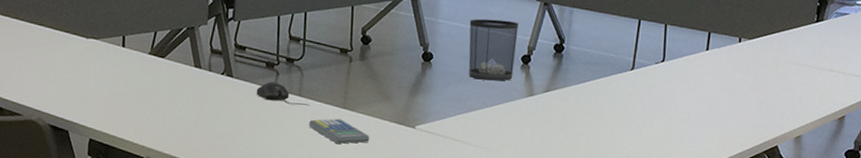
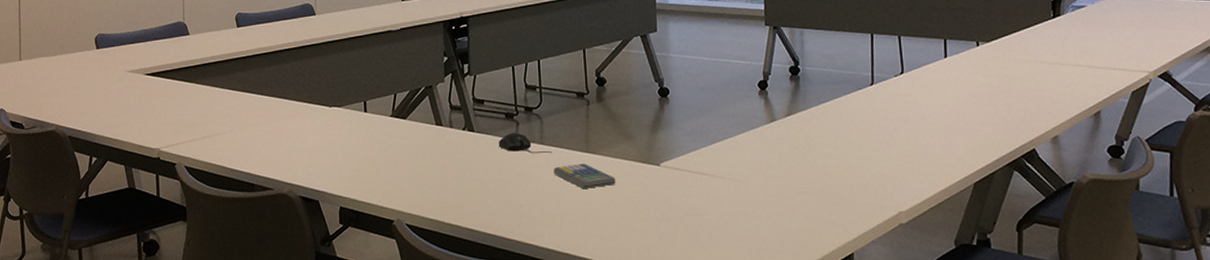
waste bin: present [468,18,519,81] -> none [701,48,752,110]

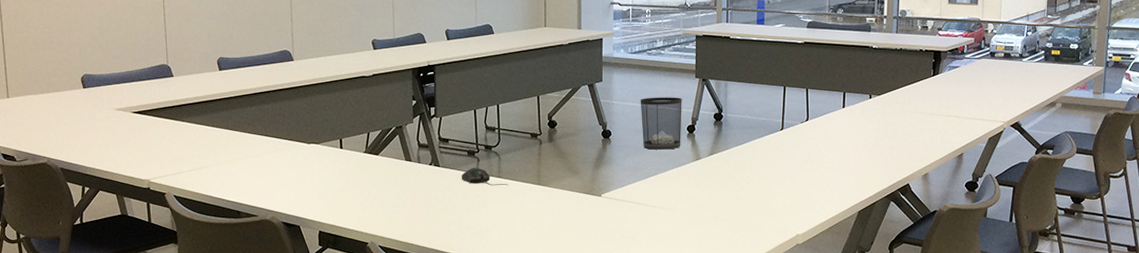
calculator: present [554,163,616,188] -> none [510,194,563,215]
waste bin: none [701,48,752,110] -> present [640,97,682,150]

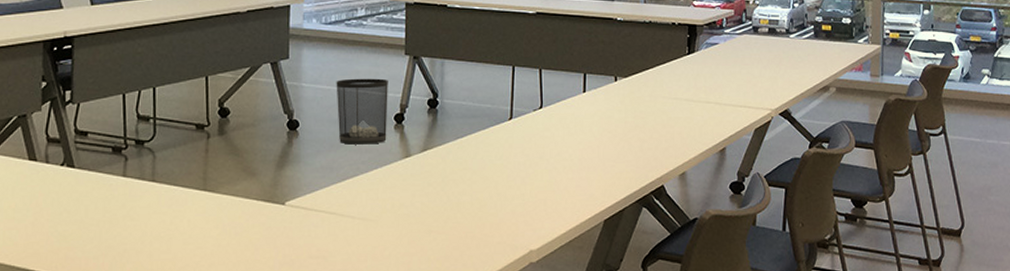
computer mouse: present [461,167,508,186] -> none [102,168,165,193]

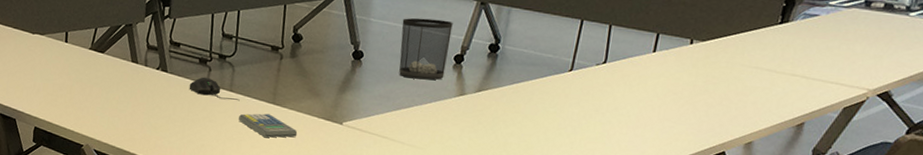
computer mouse: none [102,168,165,193] -> present [189,77,240,101]
calculator: none [166,203,236,230] -> present [239,113,298,138]

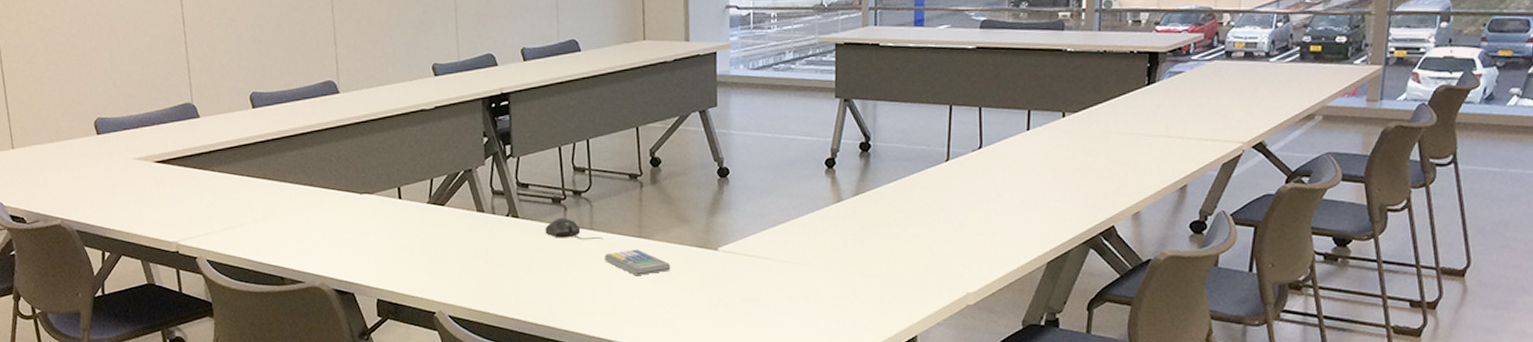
waste bin: present [399,17,453,80] -> none [765,123,819,191]

